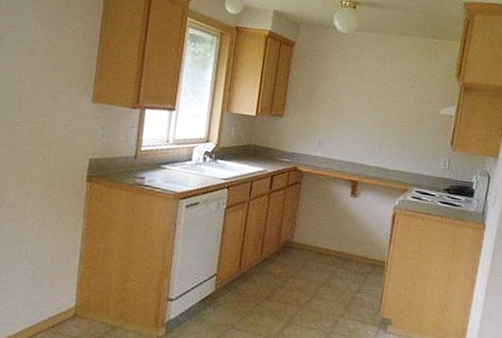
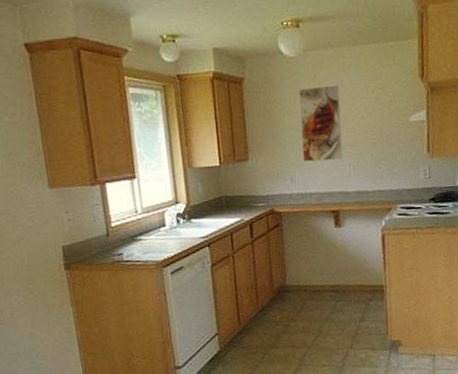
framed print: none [334,63,381,135] -> present [299,85,343,162]

